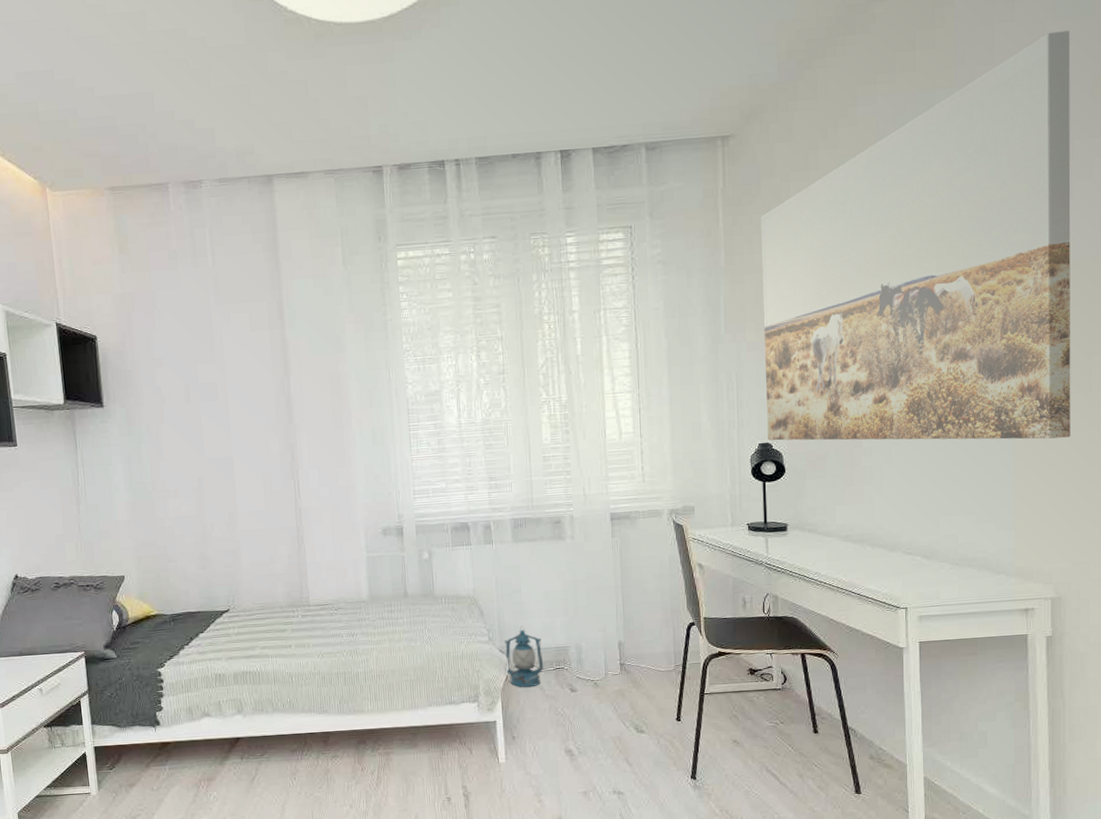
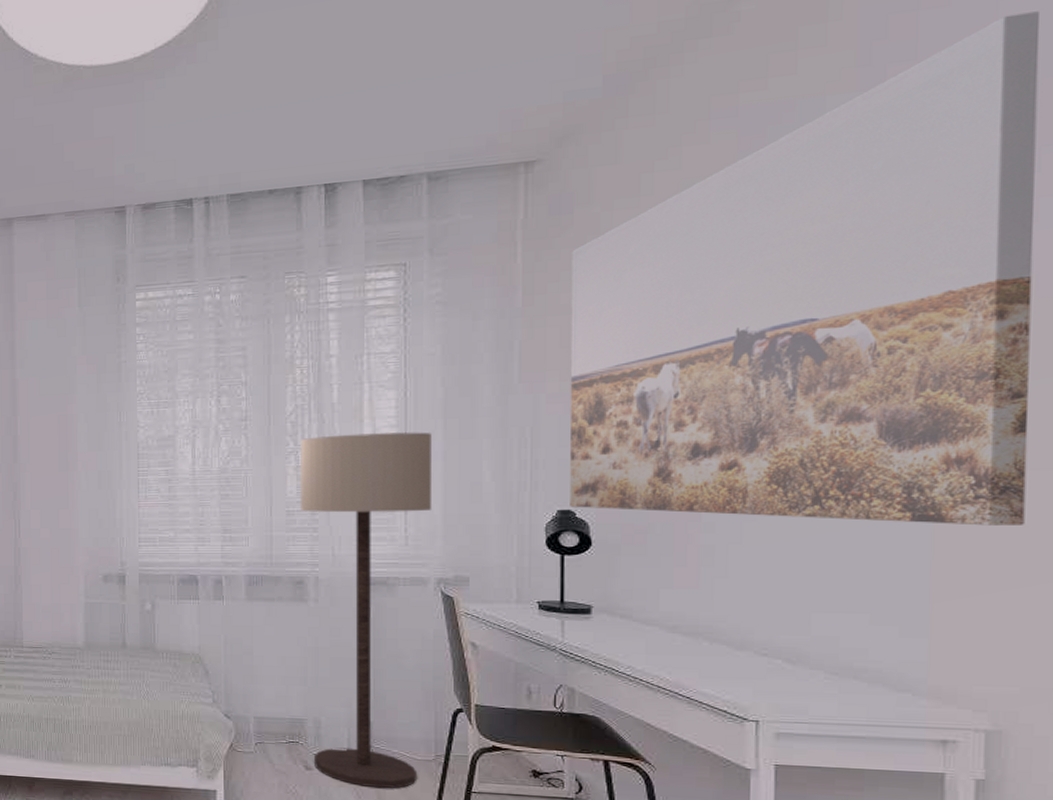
lantern: present [505,625,545,688] -> none [230,691,276,759]
floor lamp: none [552,379,663,701] -> present [301,432,433,789]

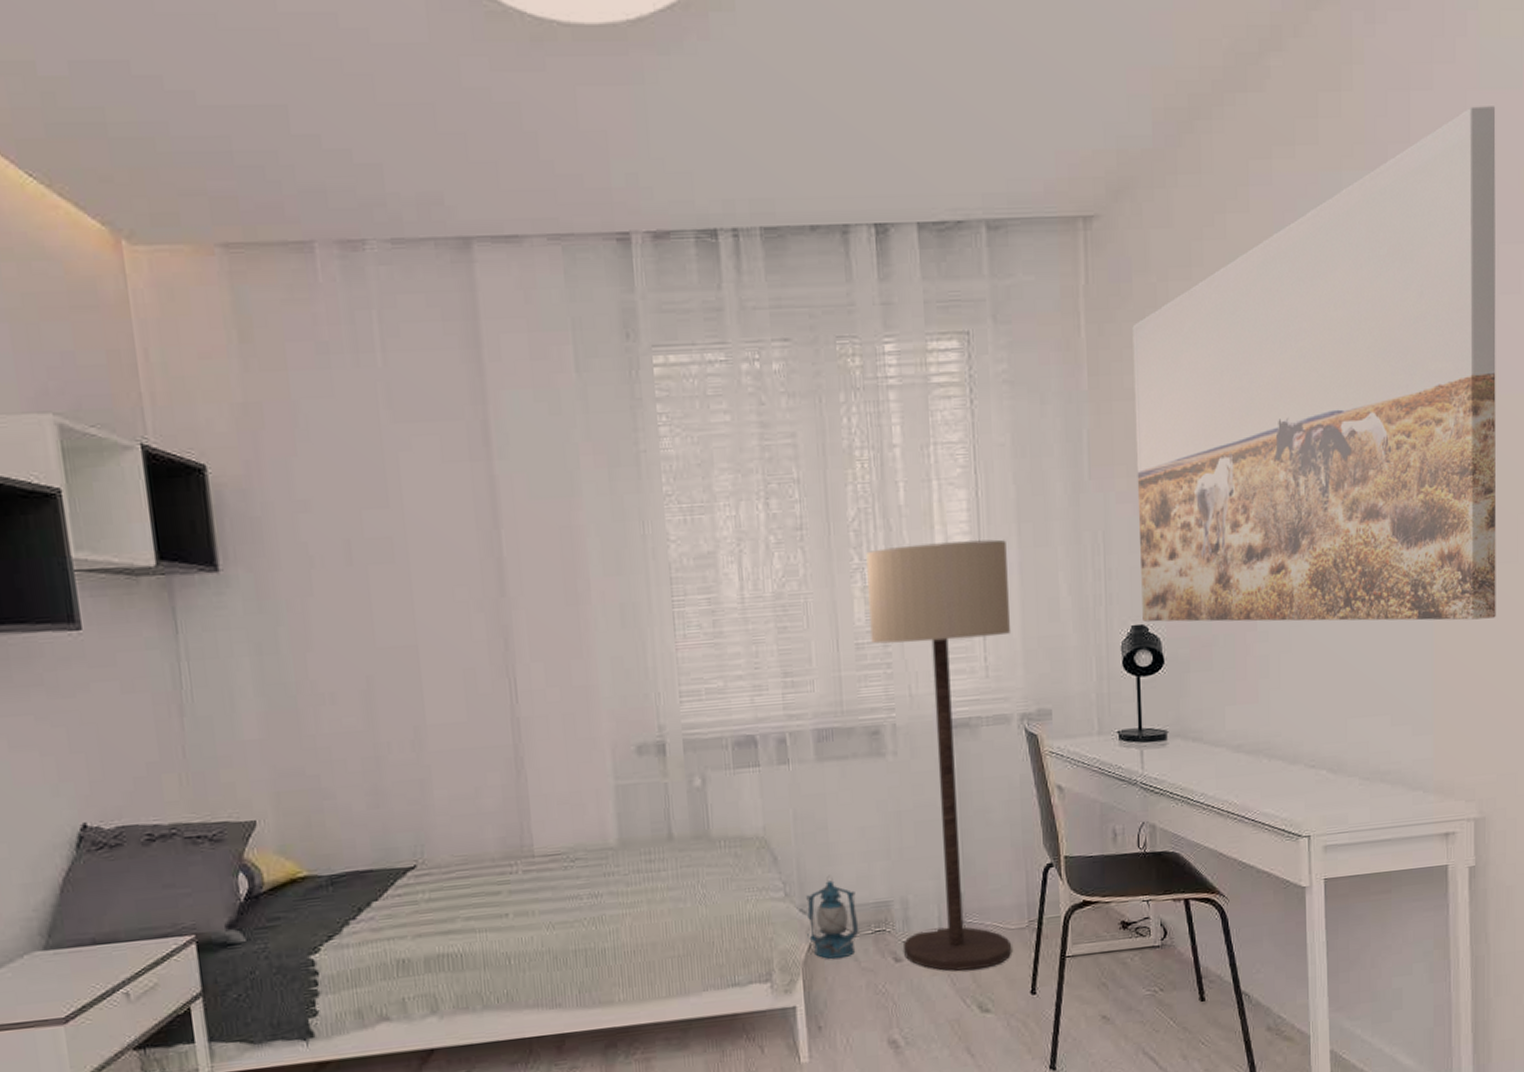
lantern: none [230,691,276,759] -> present [806,875,861,959]

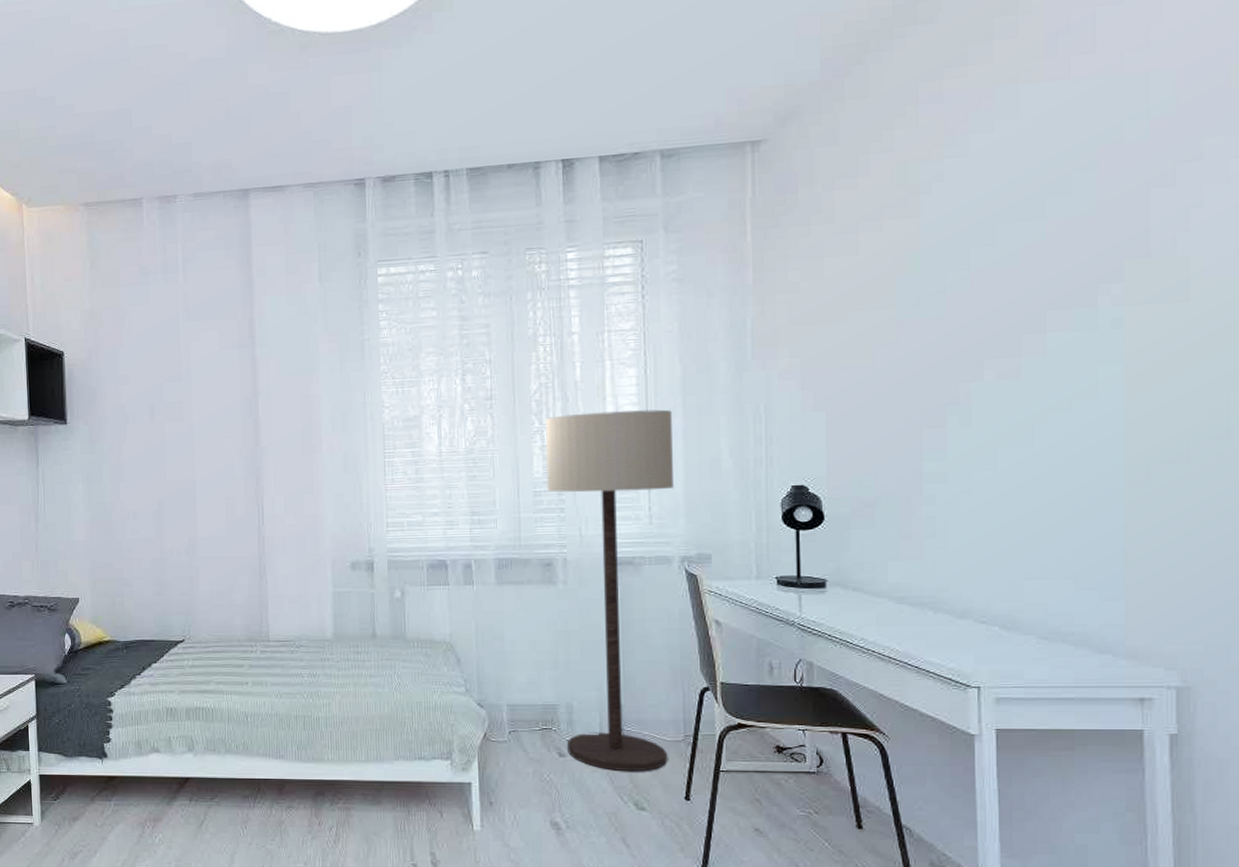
lantern: present [806,875,861,959] -> none [483,677,530,748]
wall art: present [1132,106,1497,622] -> none [797,11,1202,493]

